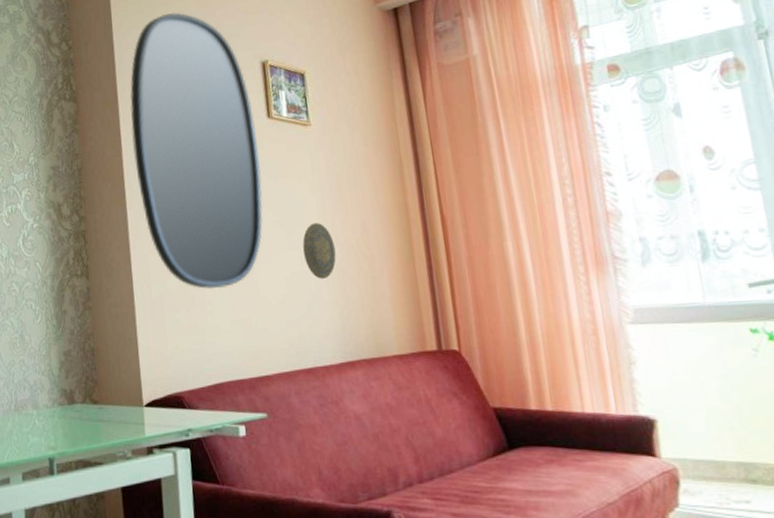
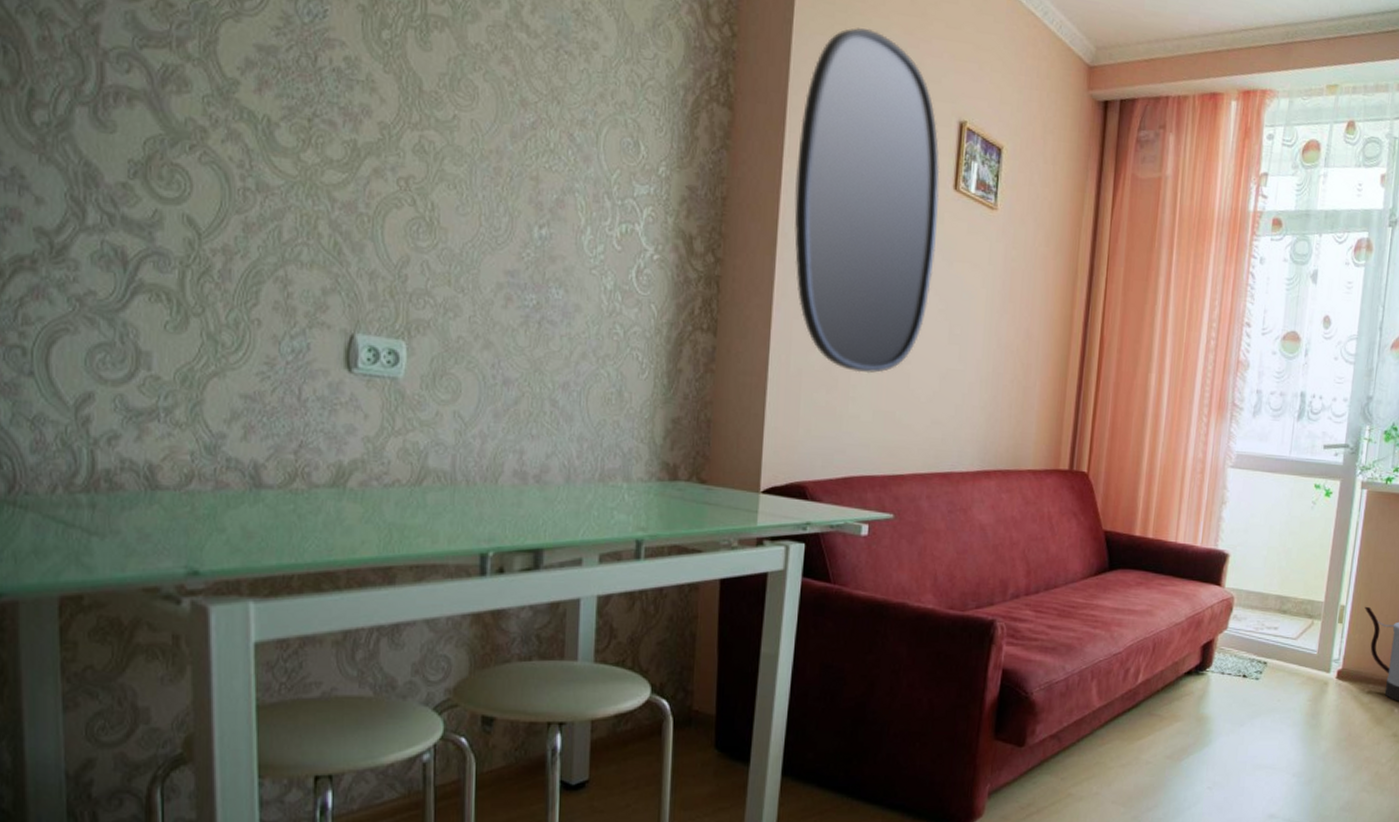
decorative plate: present [302,223,336,279] -> none [963,319,996,381]

